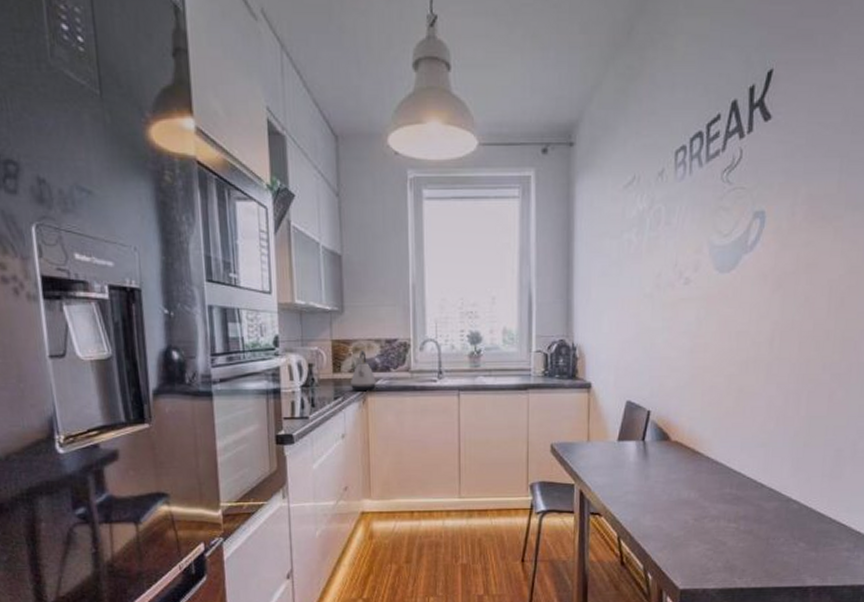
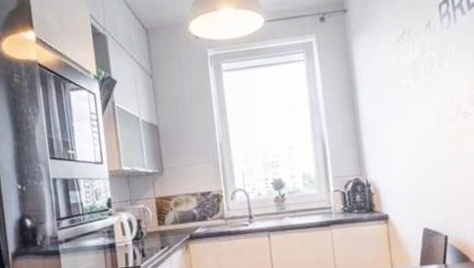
kettle: present [350,350,377,392] -> none [173,204,197,241]

